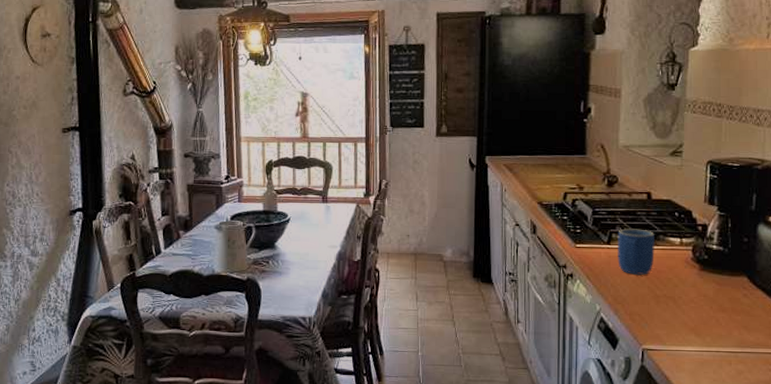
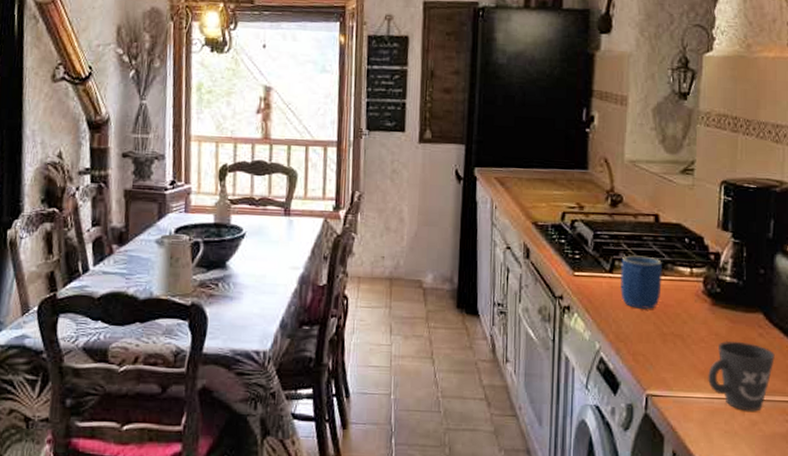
mug: none [698,302,758,362] -> present [708,342,775,411]

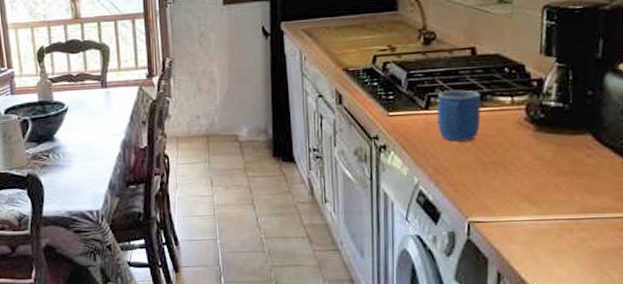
mug: present [708,342,775,411] -> none [533,164,605,230]

